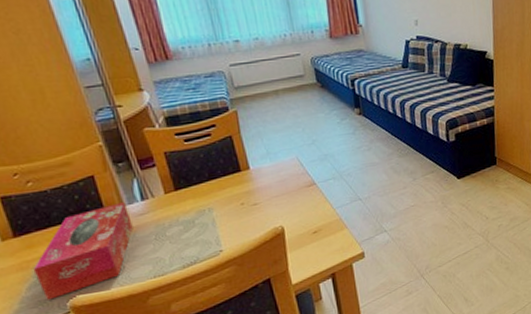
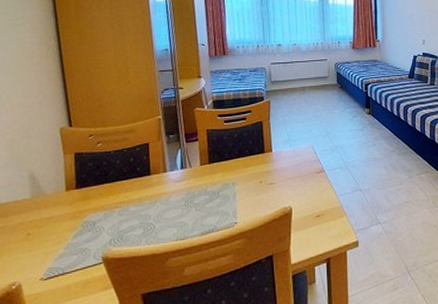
tissue box: present [32,202,133,300] -> none [82,169,169,249]

